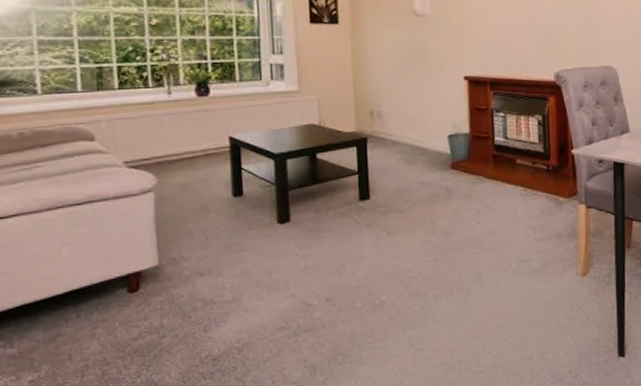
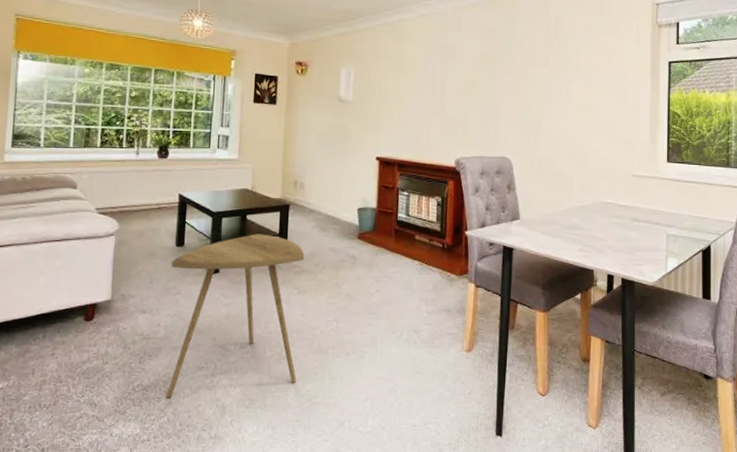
side table: none [230,173,395,366] -> present [166,234,305,399]

